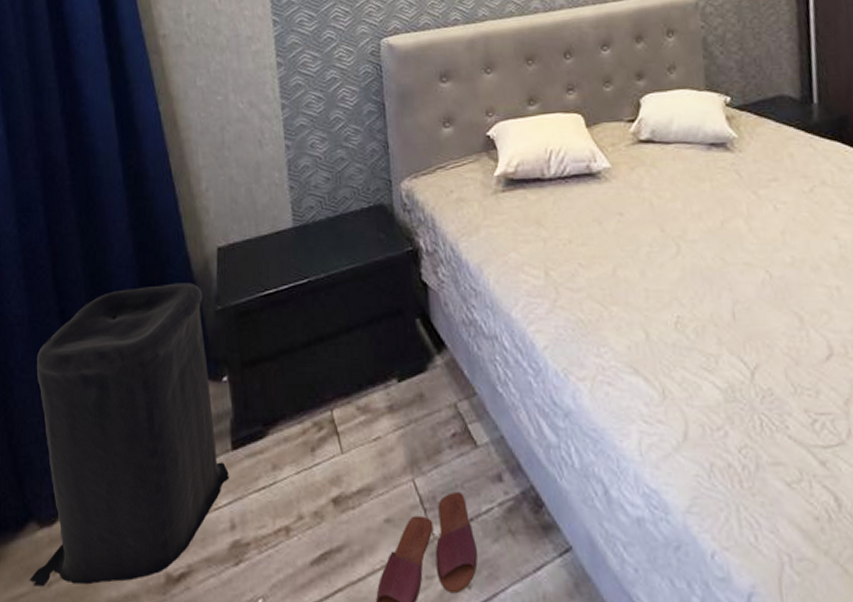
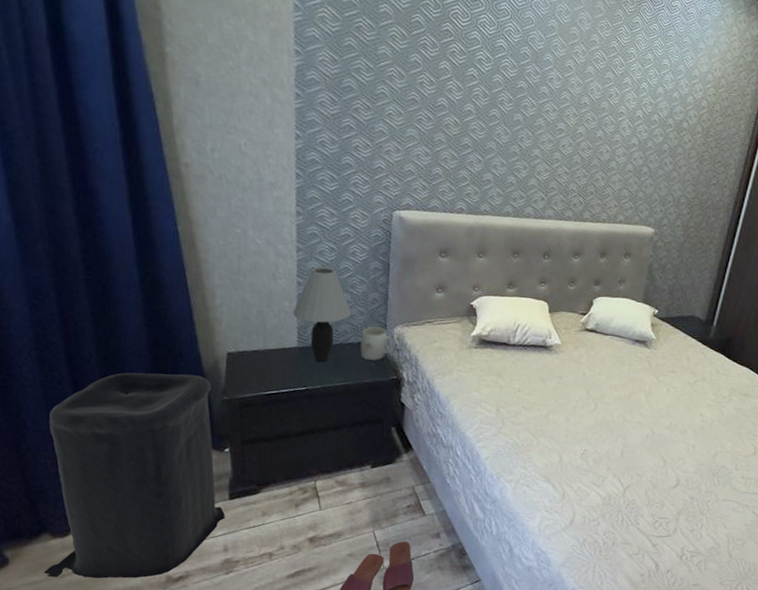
table lamp: none [284,121,350,243] -> present [292,266,352,363]
mug: none [363,185,407,230] -> present [360,326,397,361]

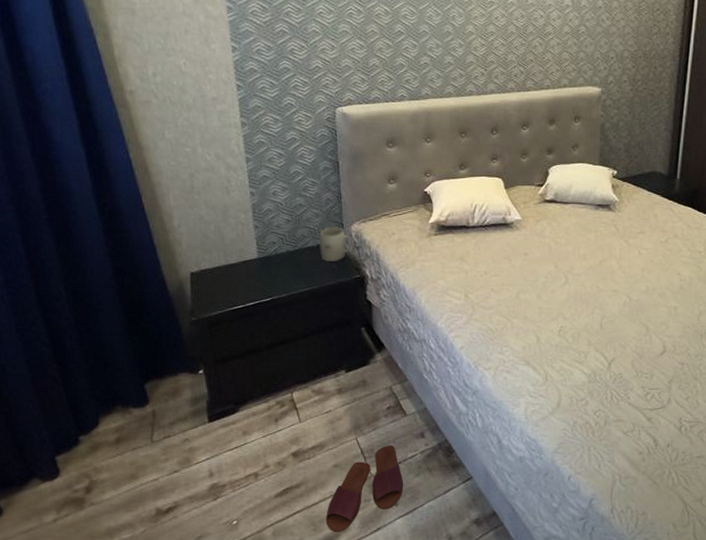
laundry basket: present [43,372,226,579] -> none [27,299,208,523]
table lamp: present [292,266,352,363] -> none [249,174,307,271]

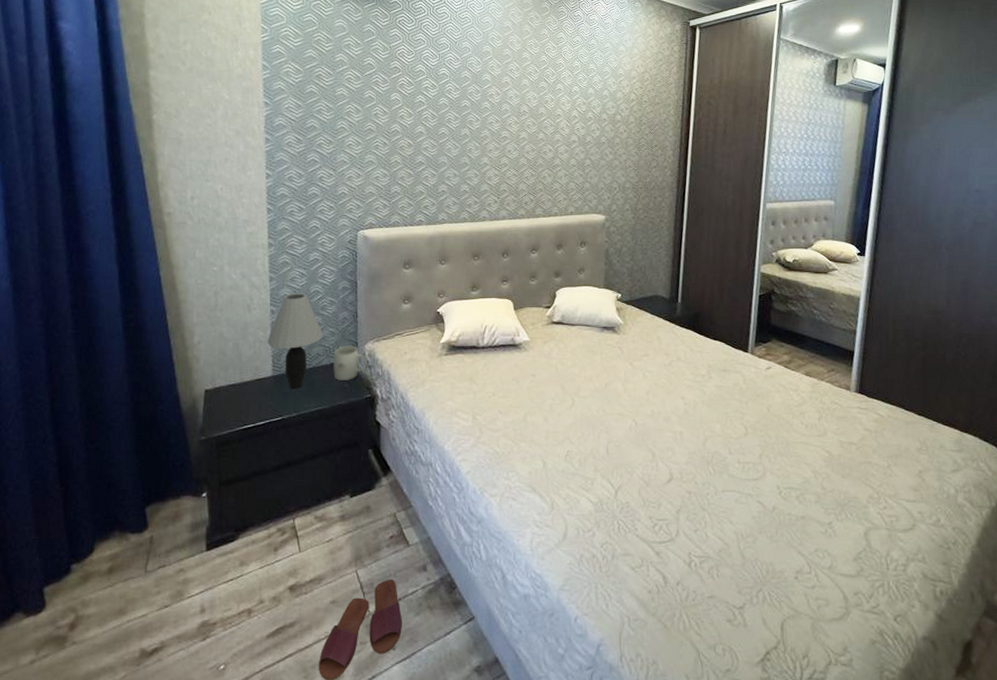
table lamp: none [249,174,307,271] -> present [267,293,324,389]

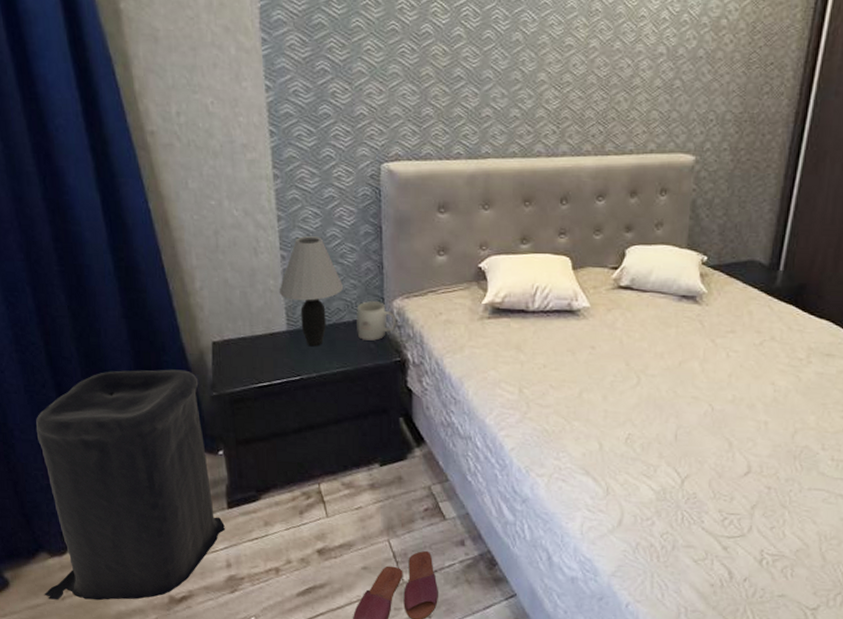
laundry basket: none [13,417,203,665] -> present [36,369,226,601]

